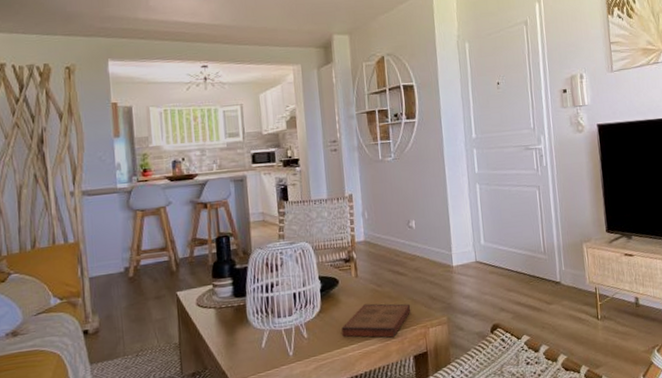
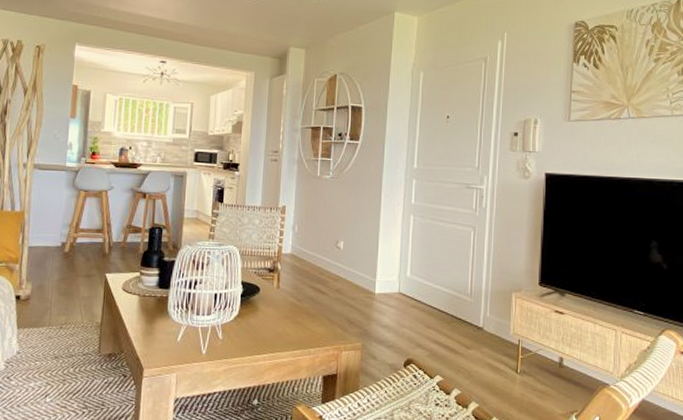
book: present [341,303,411,338] -> none [256,316,327,354]

